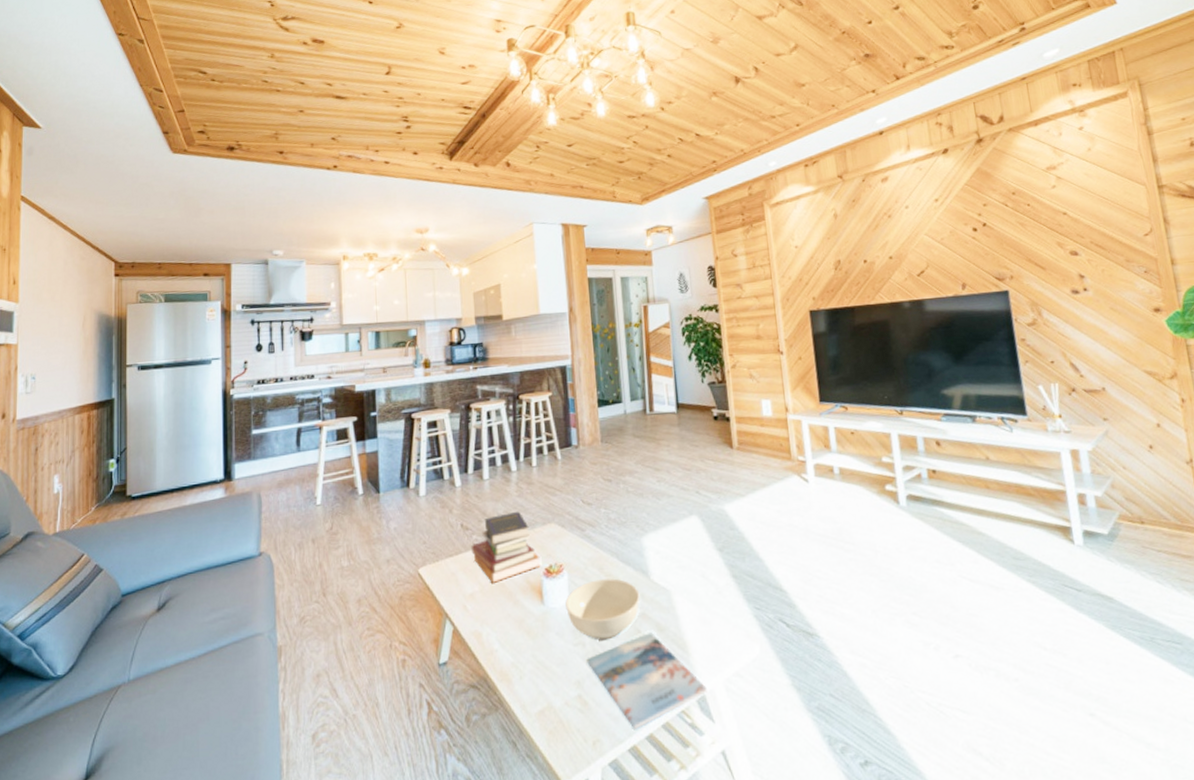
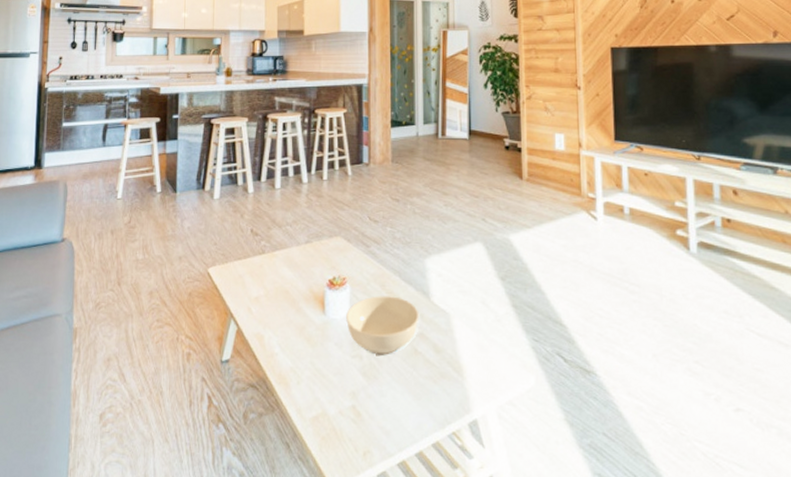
books: present [471,511,541,583] -> none [259,222,325,289]
magazine: present [587,633,708,729] -> none [363,353,480,445]

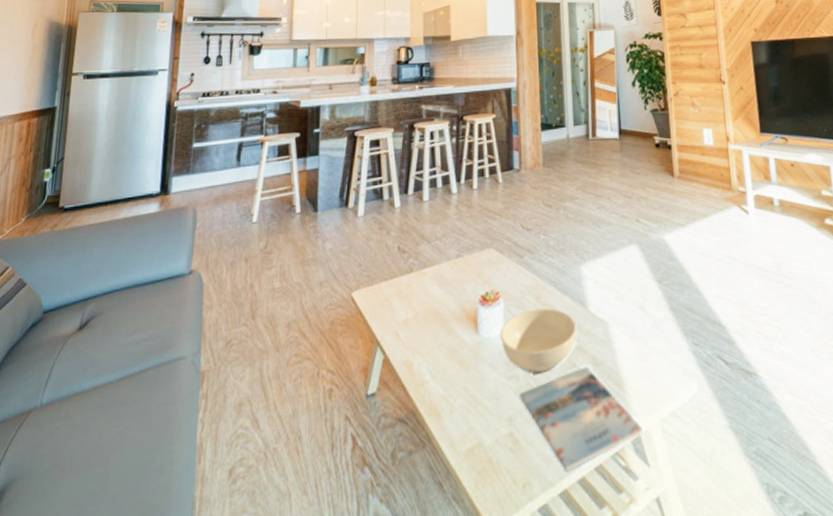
magazine: none [363,353,480,445] -> present [520,367,644,471]

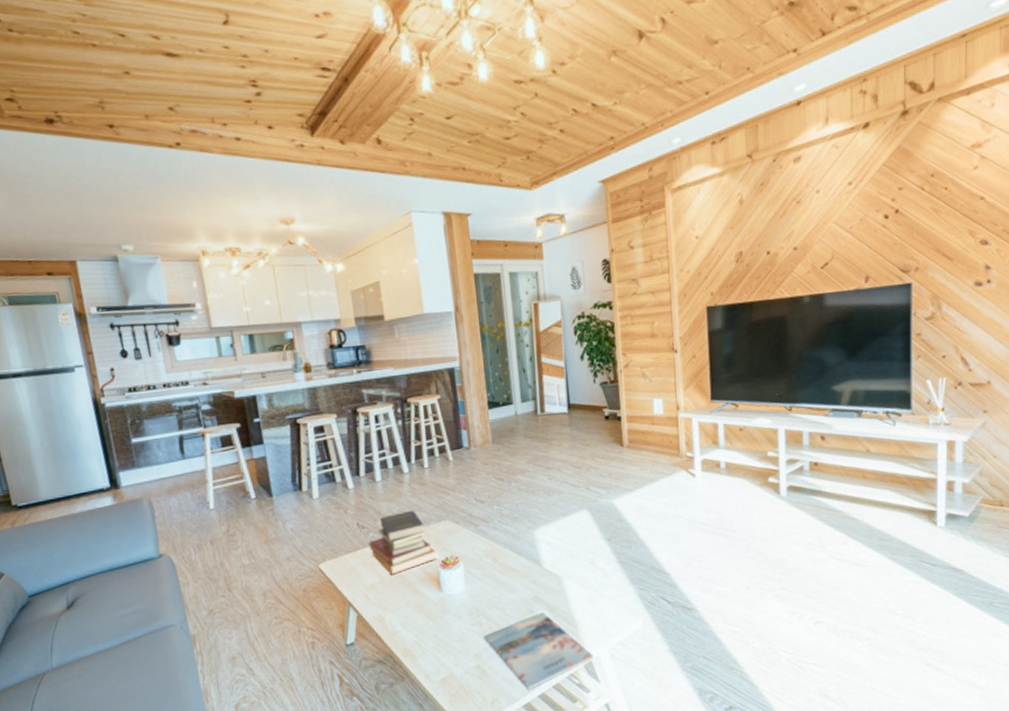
books: none [407,235,477,310] -> present [368,510,437,575]
bowl: present [500,308,577,374] -> none [462,567,533,620]

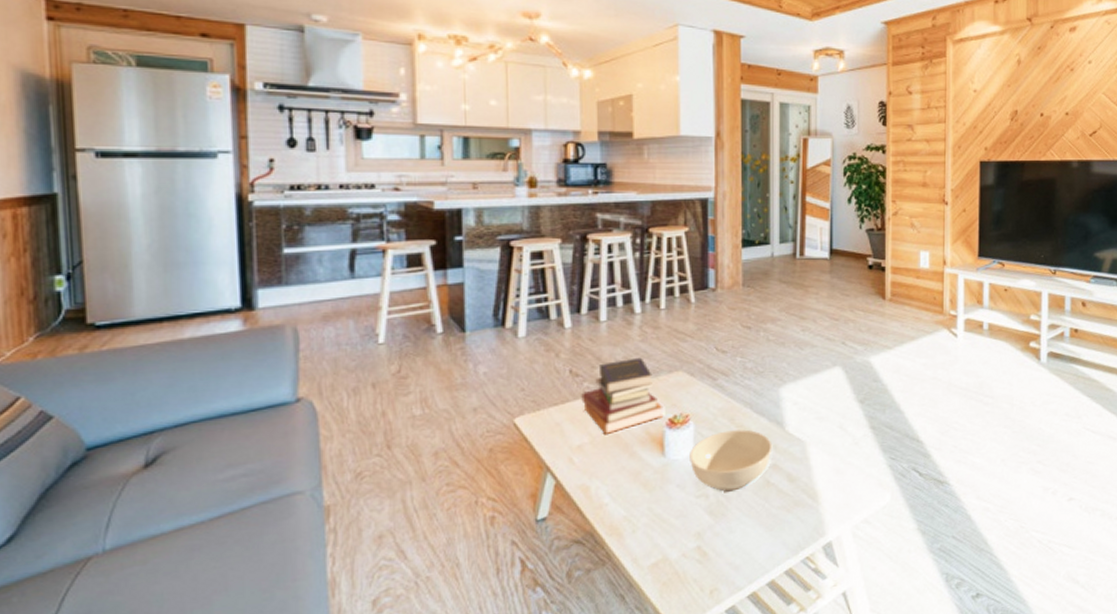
bowl: none [462,567,533,620] -> present [690,429,773,491]
magazine: present [484,612,595,690] -> none [709,483,835,577]

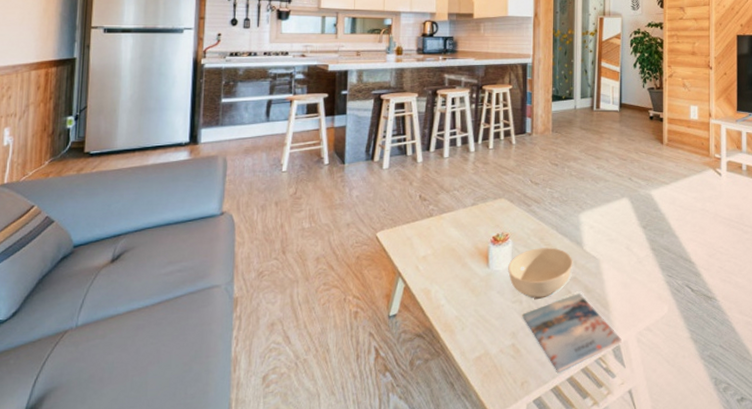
books: present [581,357,664,434] -> none [427,186,489,248]
magazine: none [709,483,835,577] -> present [522,293,623,372]

